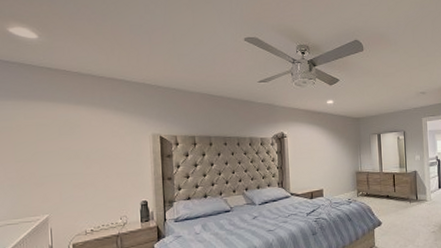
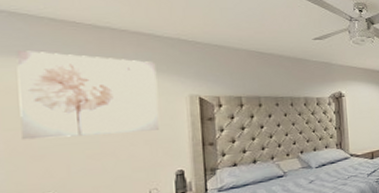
wall art: none [24,95,128,170] -> present [16,50,159,140]

